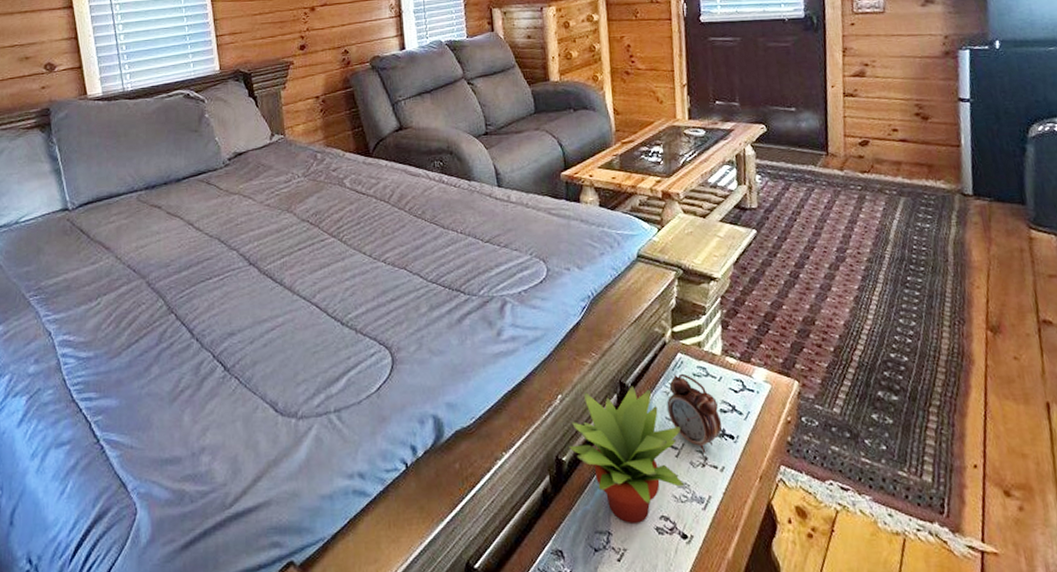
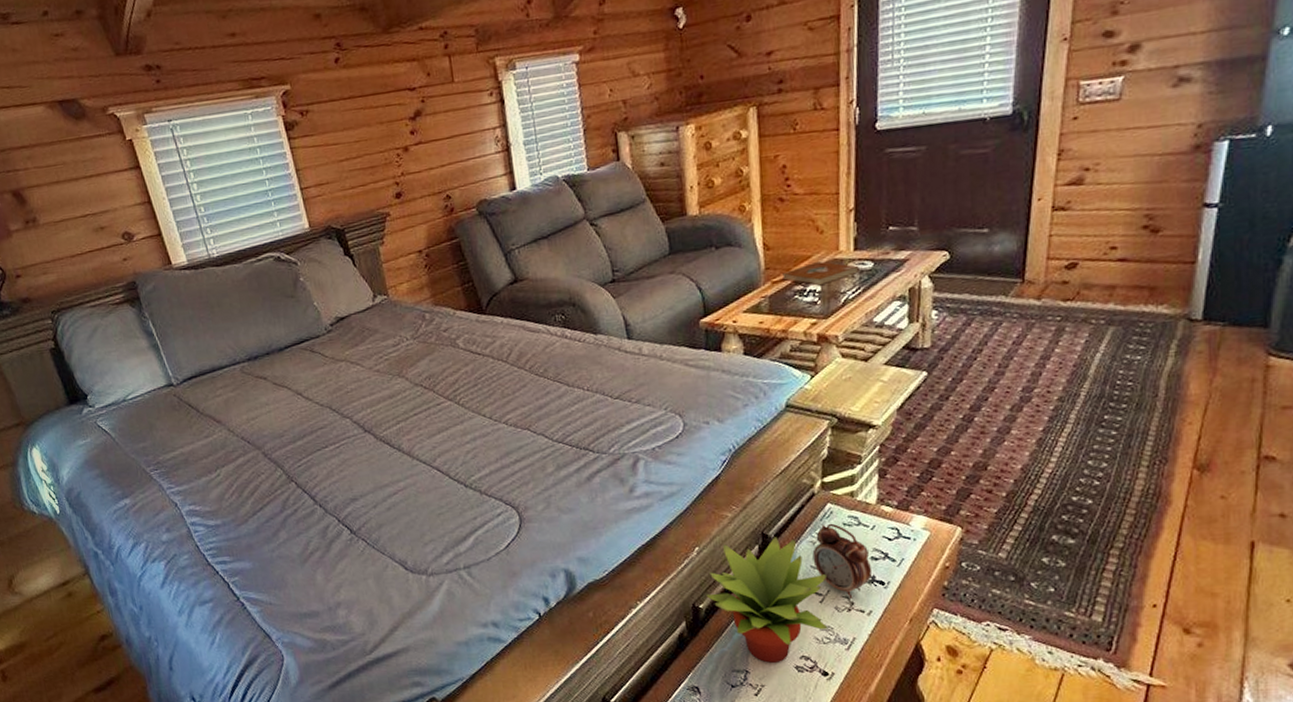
book: none [630,127,694,148] -> present [782,261,859,286]

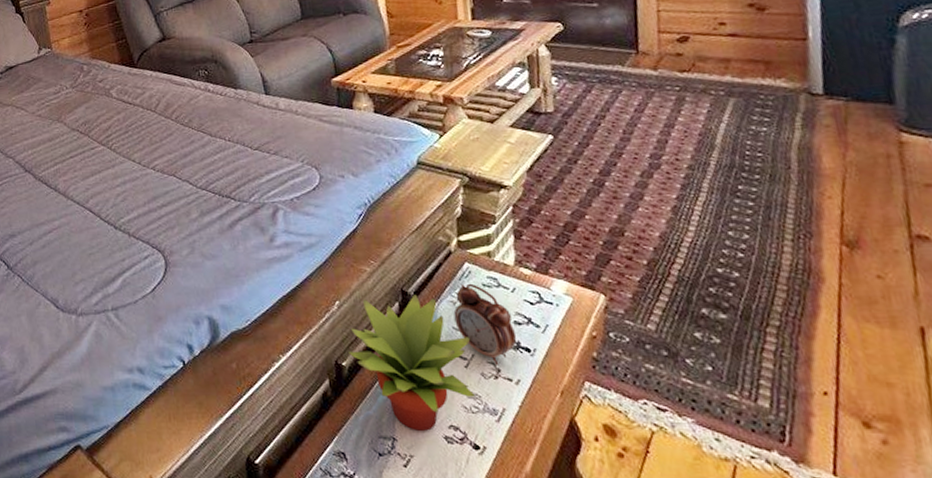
book: present [782,261,859,286] -> none [406,29,479,51]

